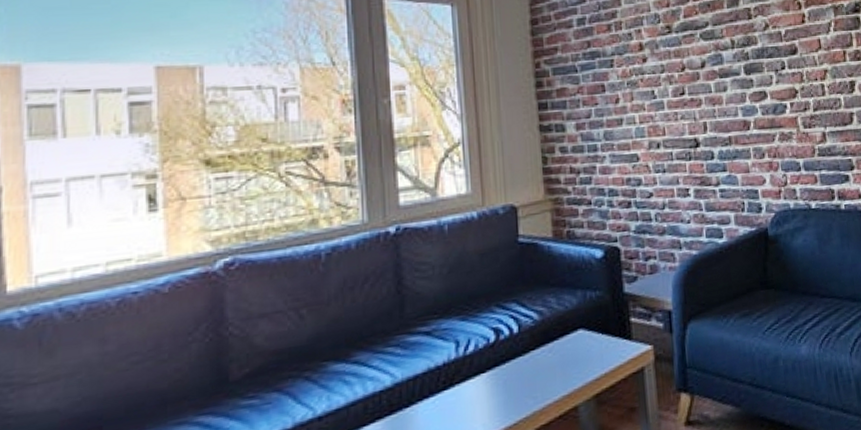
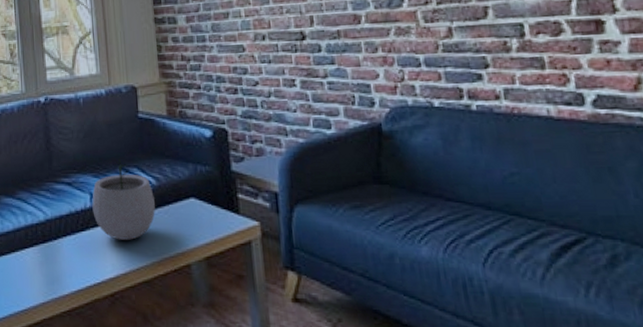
plant pot: none [458,293,537,393] -> present [92,158,155,240]

